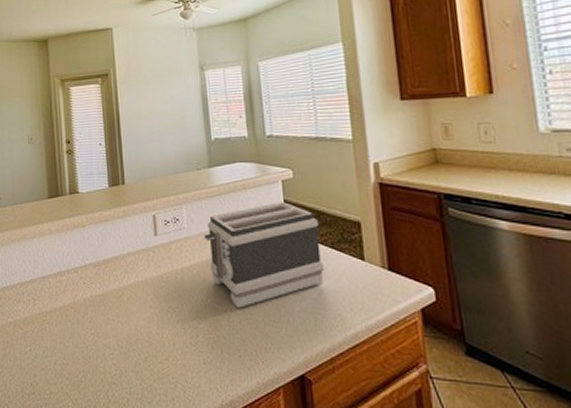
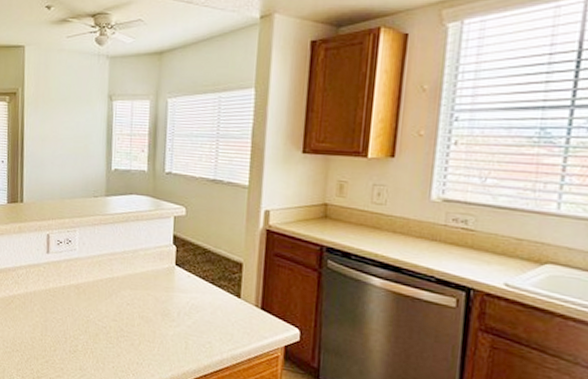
toaster: present [204,202,325,308] -> none [93,236,203,327]

